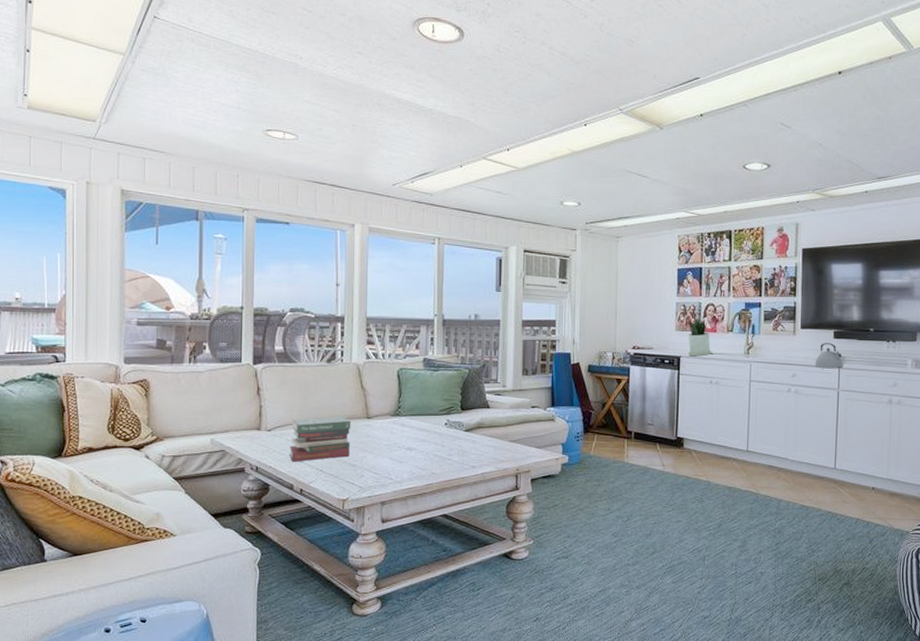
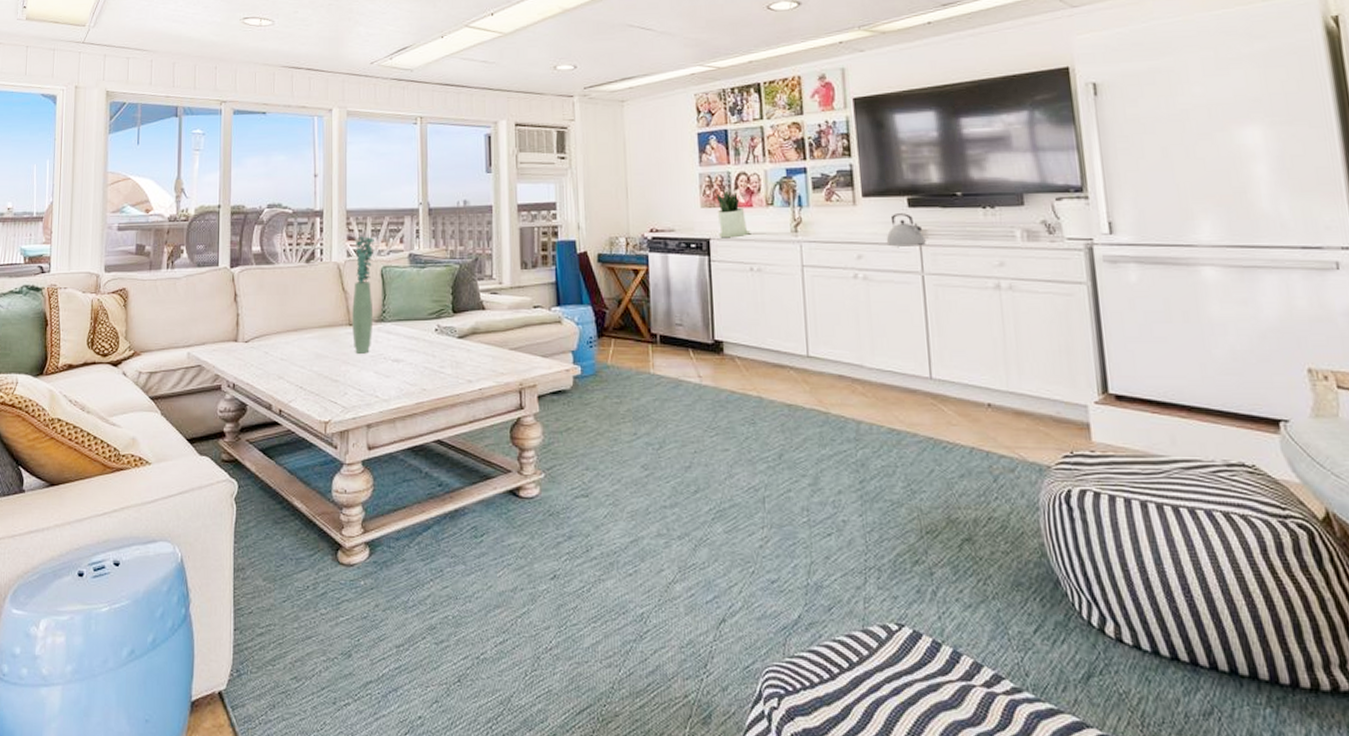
books: present [289,417,351,462] -> none [267,324,333,378]
vase: none [369,337,392,443] -> present [351,232,374,354]

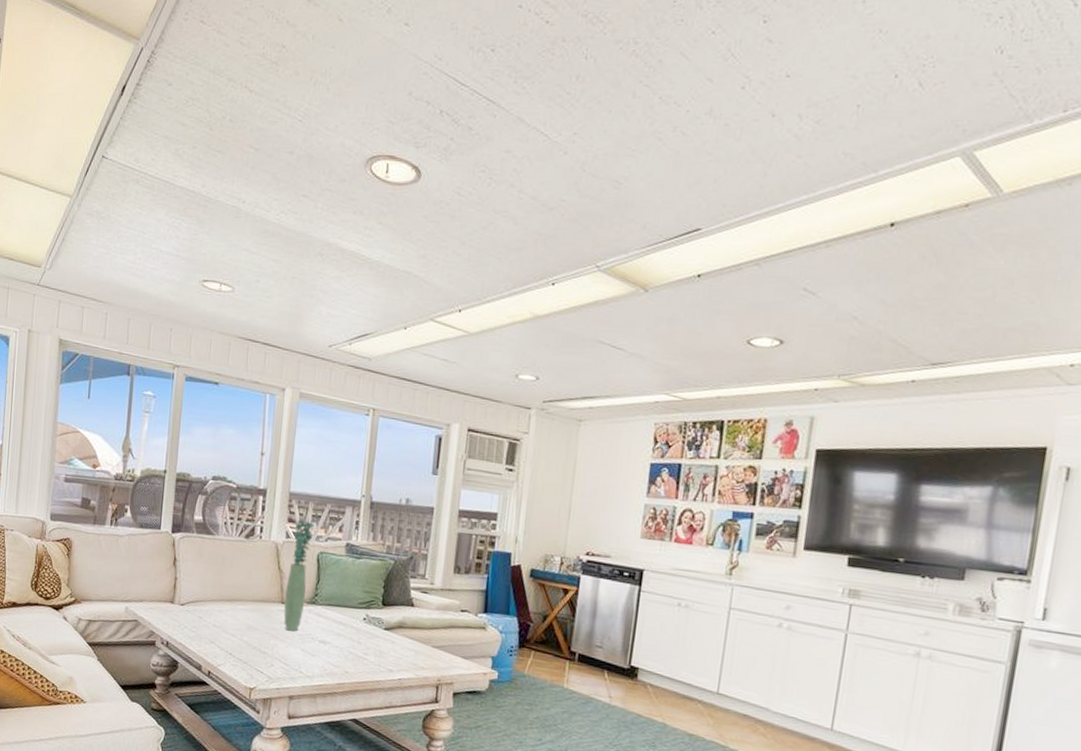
planter: present [716,190,751,238] -> none [653,524,686,573]
kettle: present [886,213,926,247] -> none [817,570,858,605]

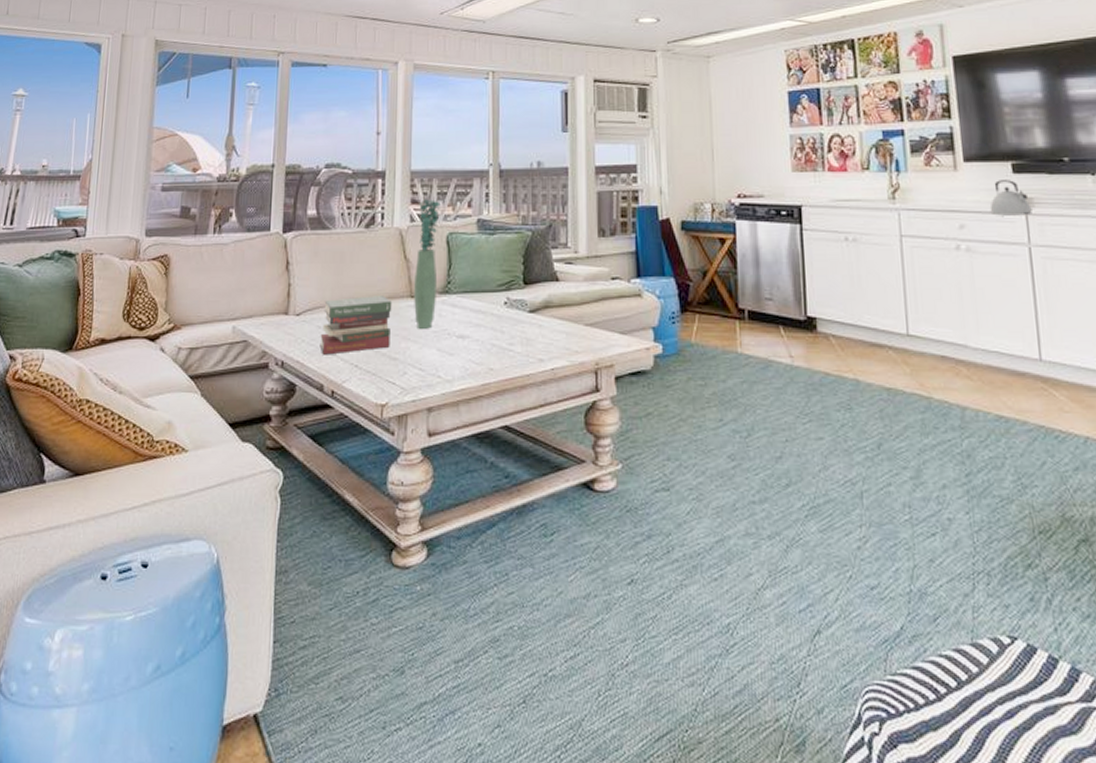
books: none [200,596,265,643] -> present [319,296,392,355]
kettle: none [817,570,858,605] -> present [989,180,1032,216]

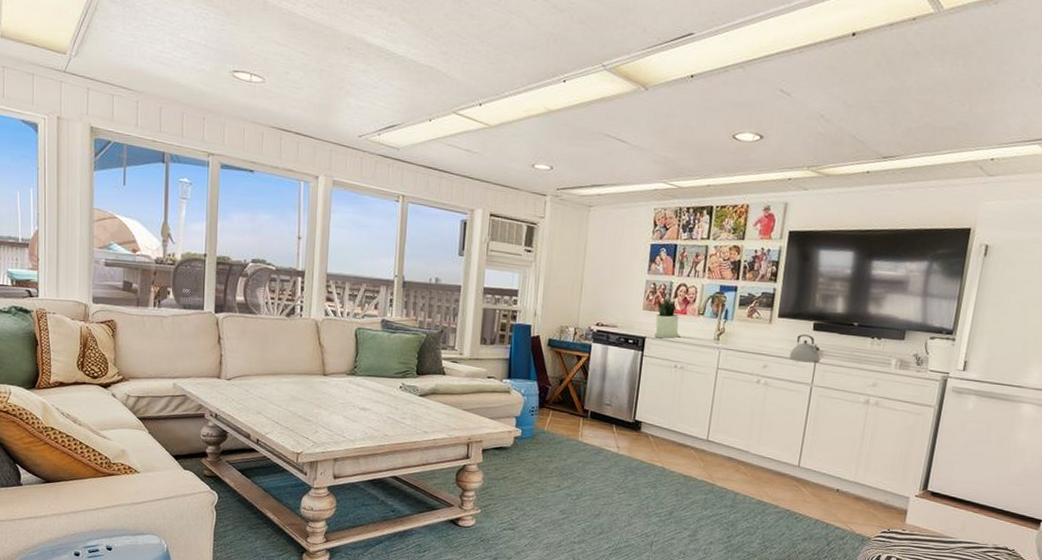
books: present [319,296,392,355] -> none [247,370,308,413]
vase: present [413,195,440,329] -> none [325,295,351,401]
planter: none [808,153,846,205] -> present [653,297,681,339]

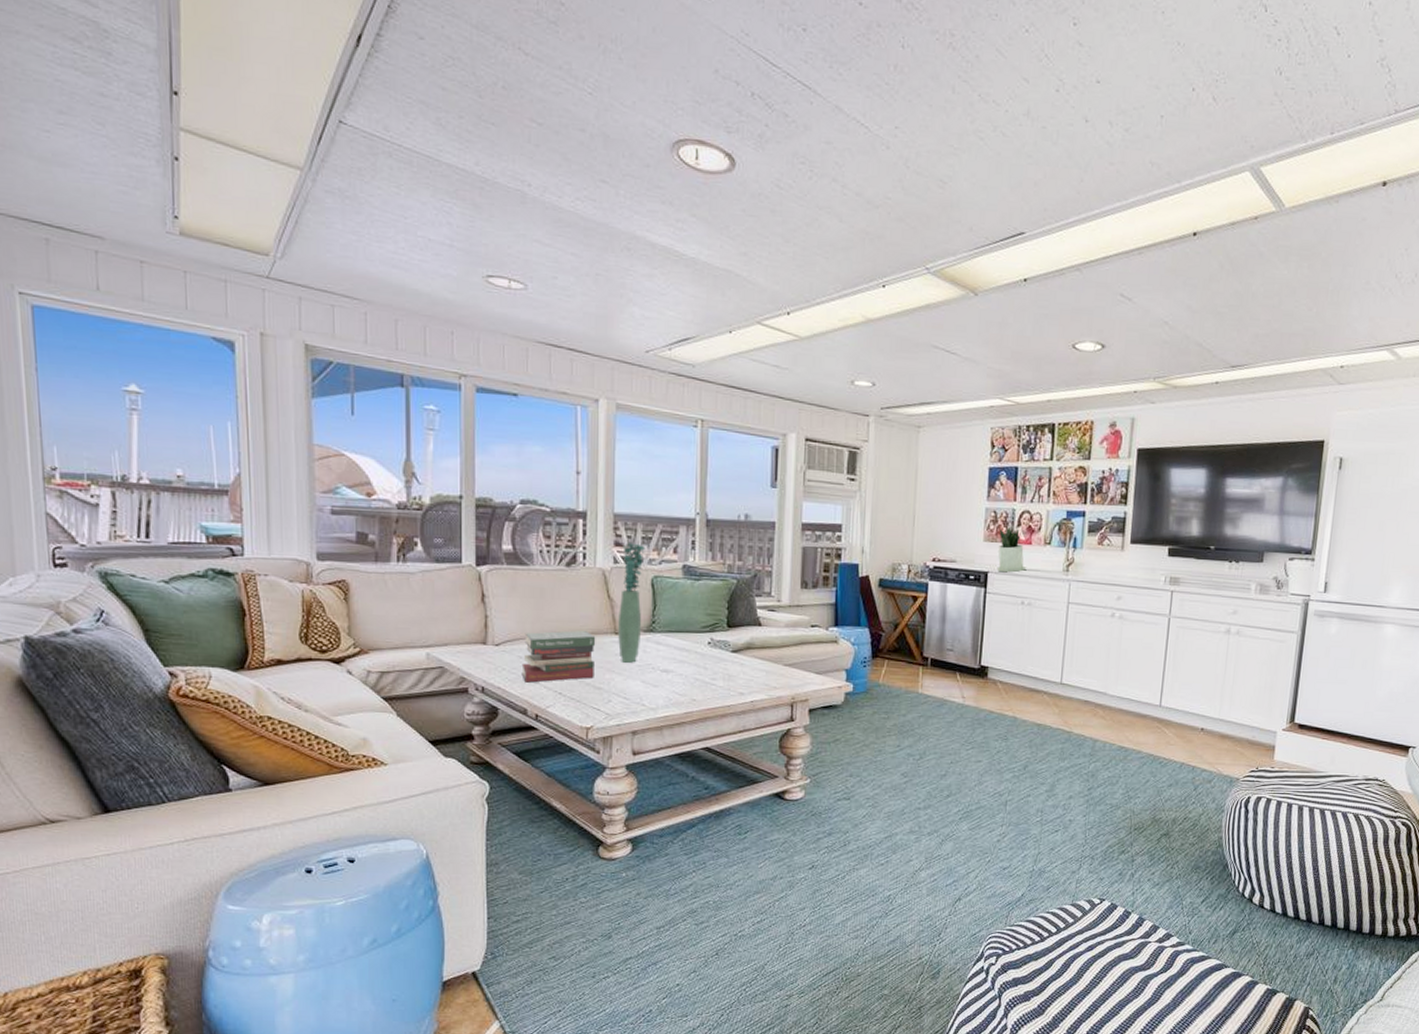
books: none [247,370,308,413] -> present [521,631,596,683]
vase: none [325,295,351,401] -> present [617,538,645,663]
kettle: present [789,334,821,363] -> none [1144,561,1178,592]

